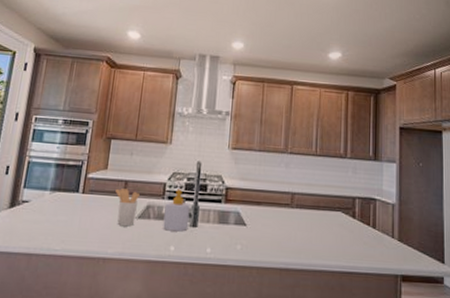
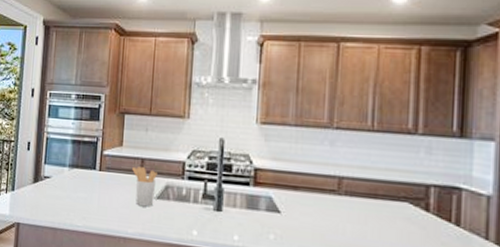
soap bottle: present [163,189,191,232] -> none [184,168,214,216]

